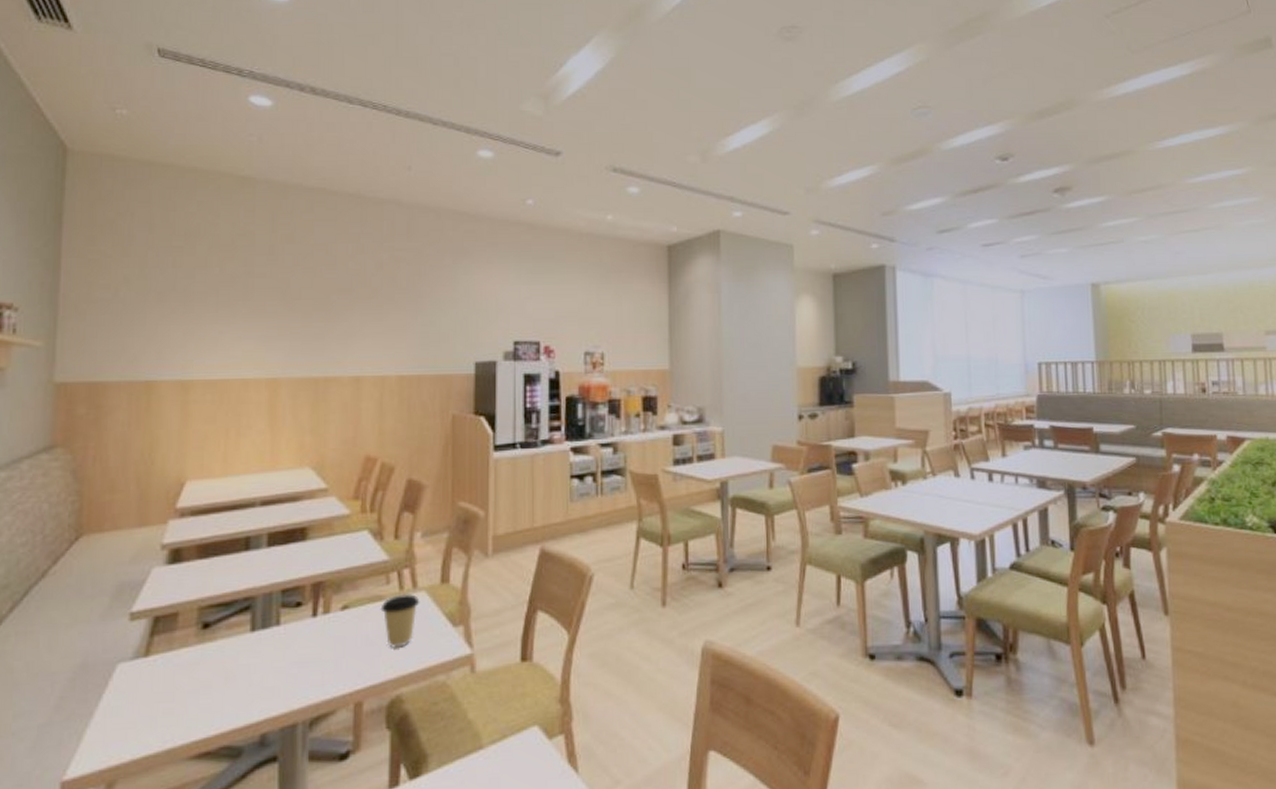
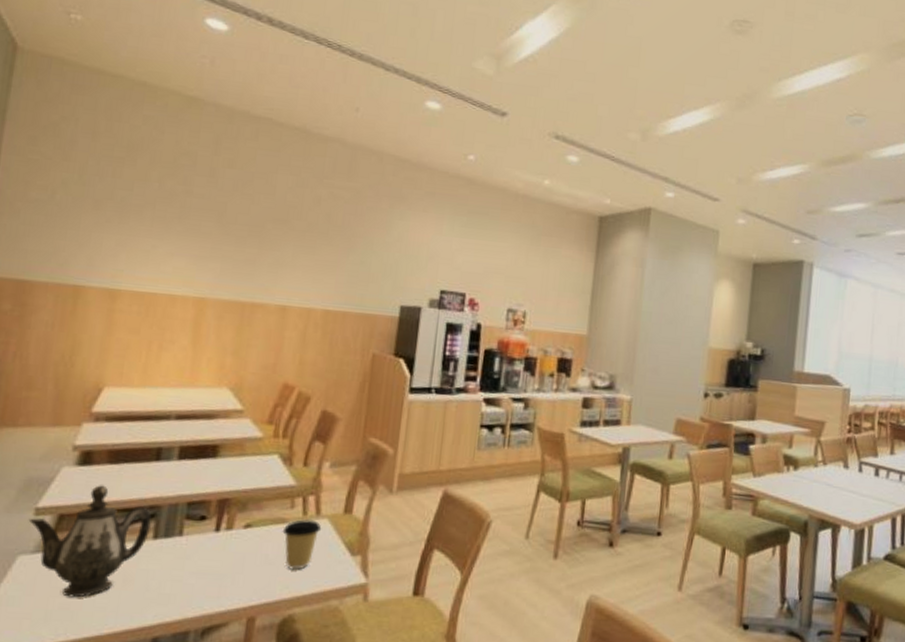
teapot: none [124,582,248,702] -> present [28,485,152,598]

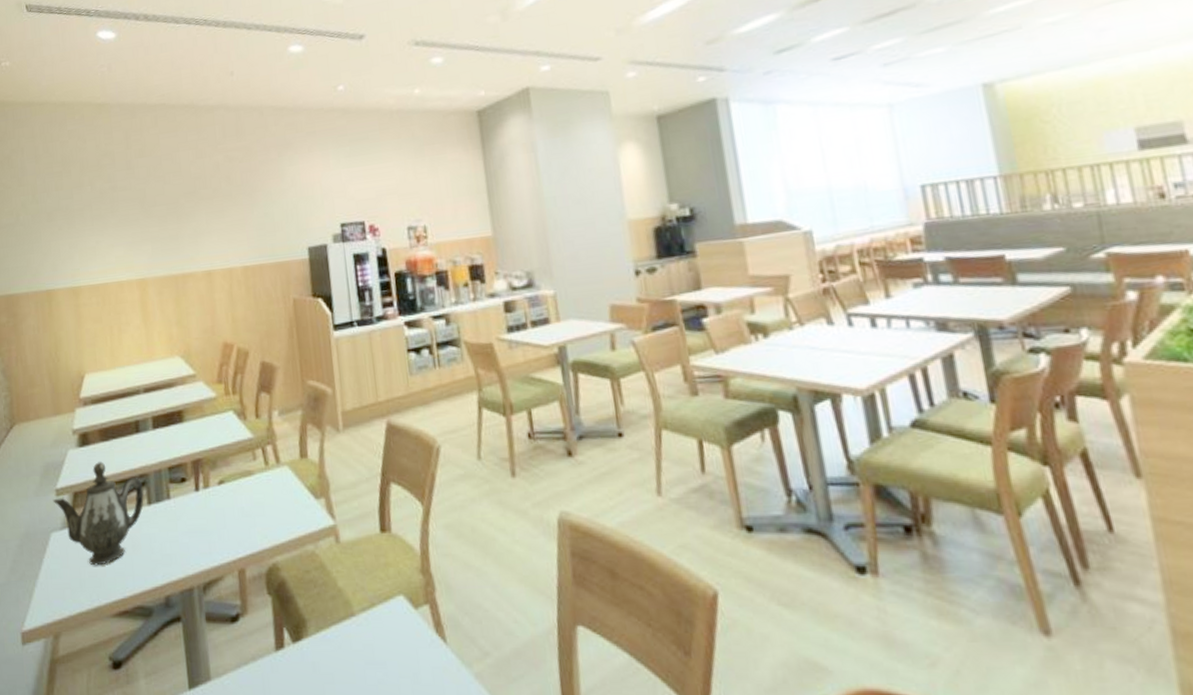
coffee cup: present [282,518,322,570] -> none [250,468,284,519]

